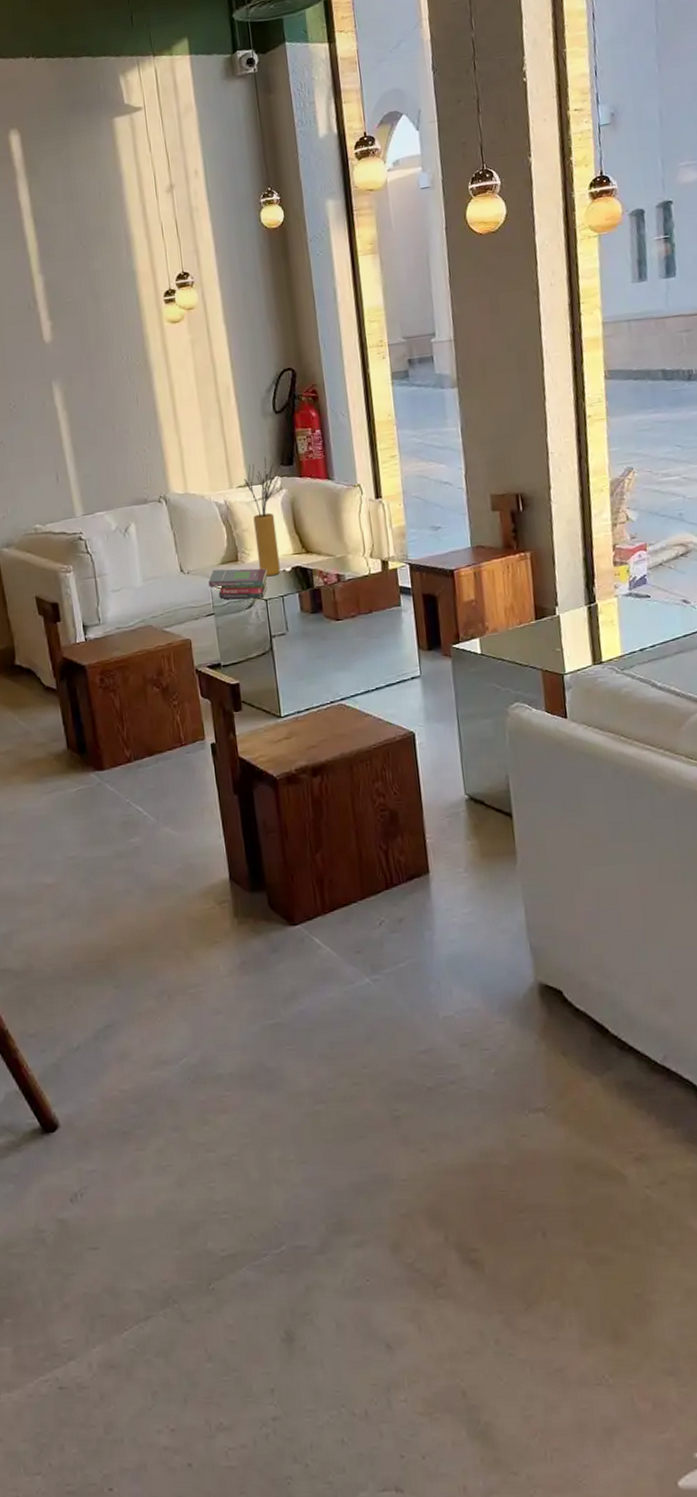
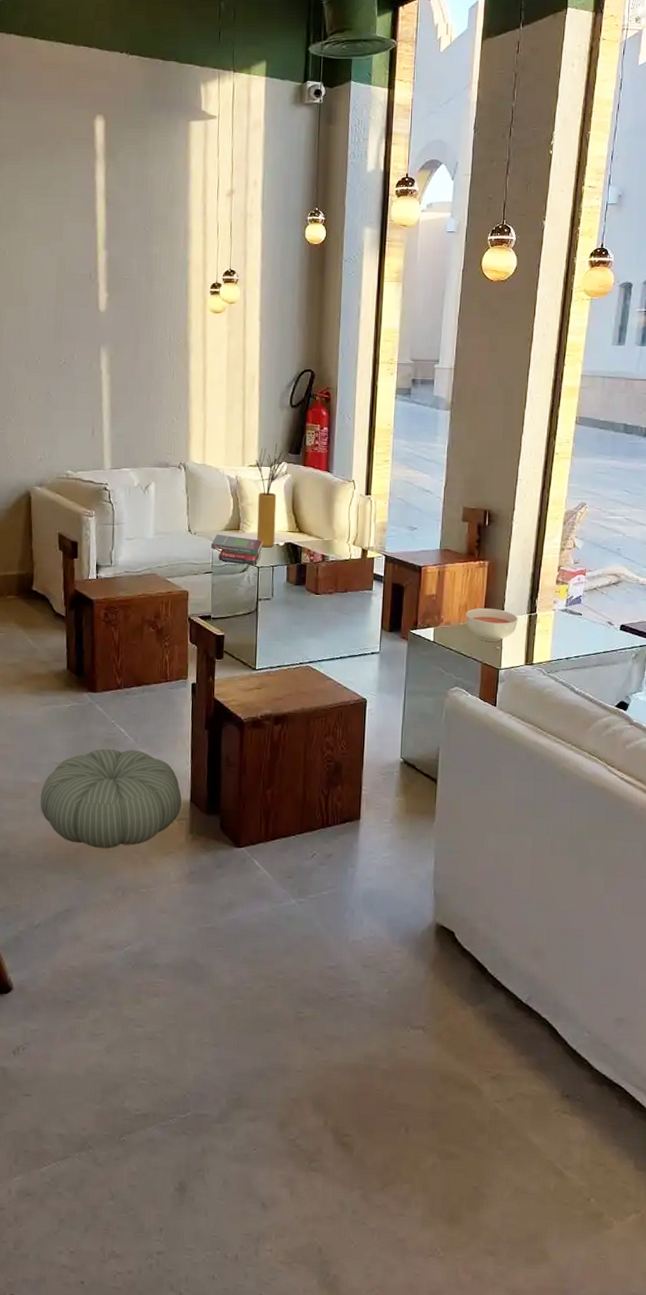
pouf: none [58,829,221,949] -> present [40,749,182,849]
bowl: none [514,605,576,645] -> present [466,607,518,643]

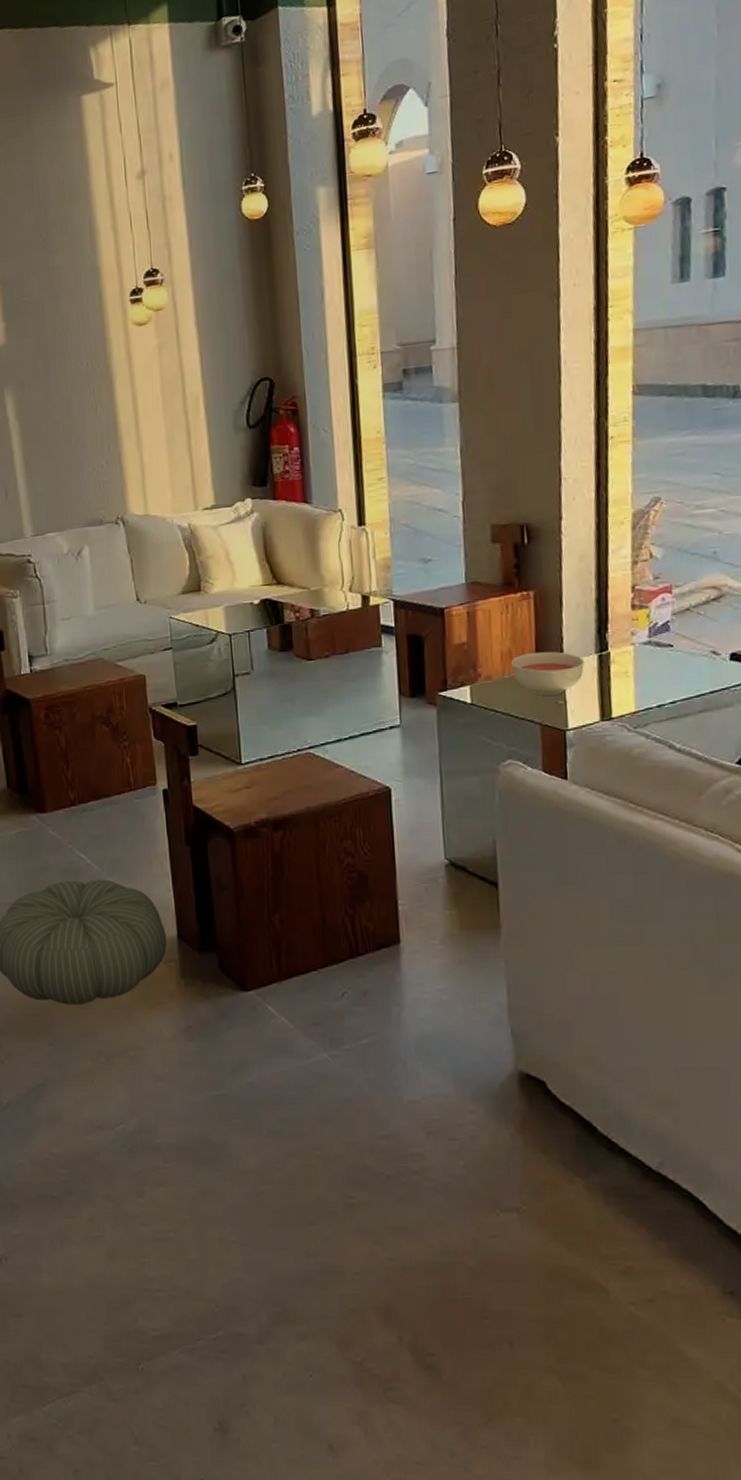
books: present [211,534,263,566] -> none [167,599,233,634]
vase: present [255,443,289,548] -> none [211,476,253,609]

